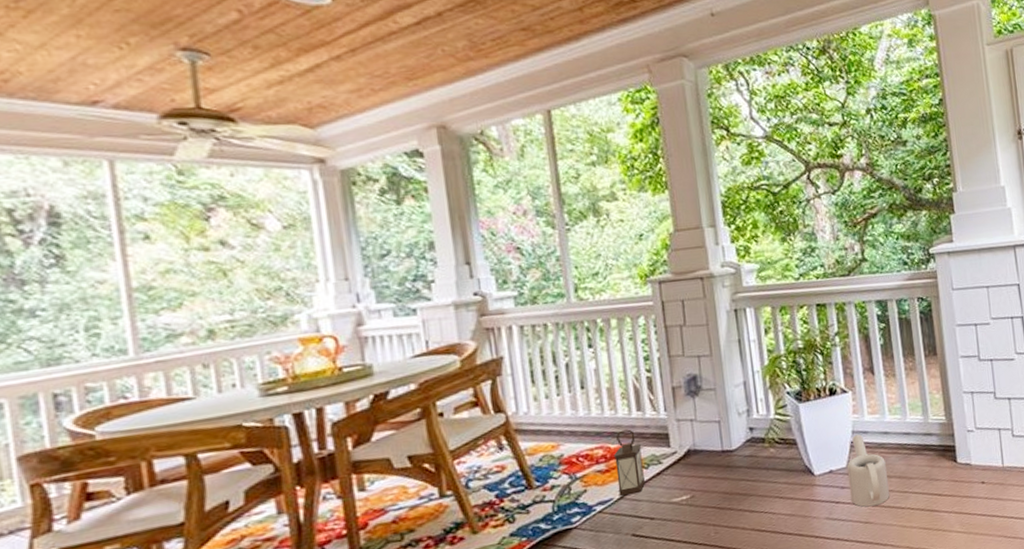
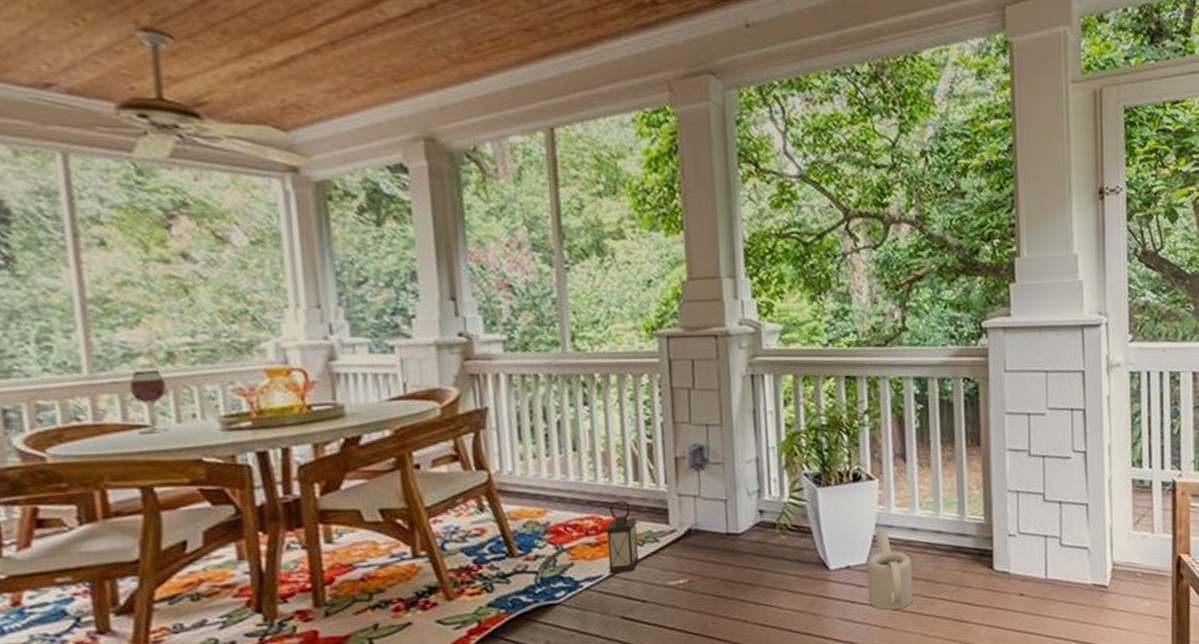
wineglass: none [172,347,209,407] -> present [129,370,168,434]

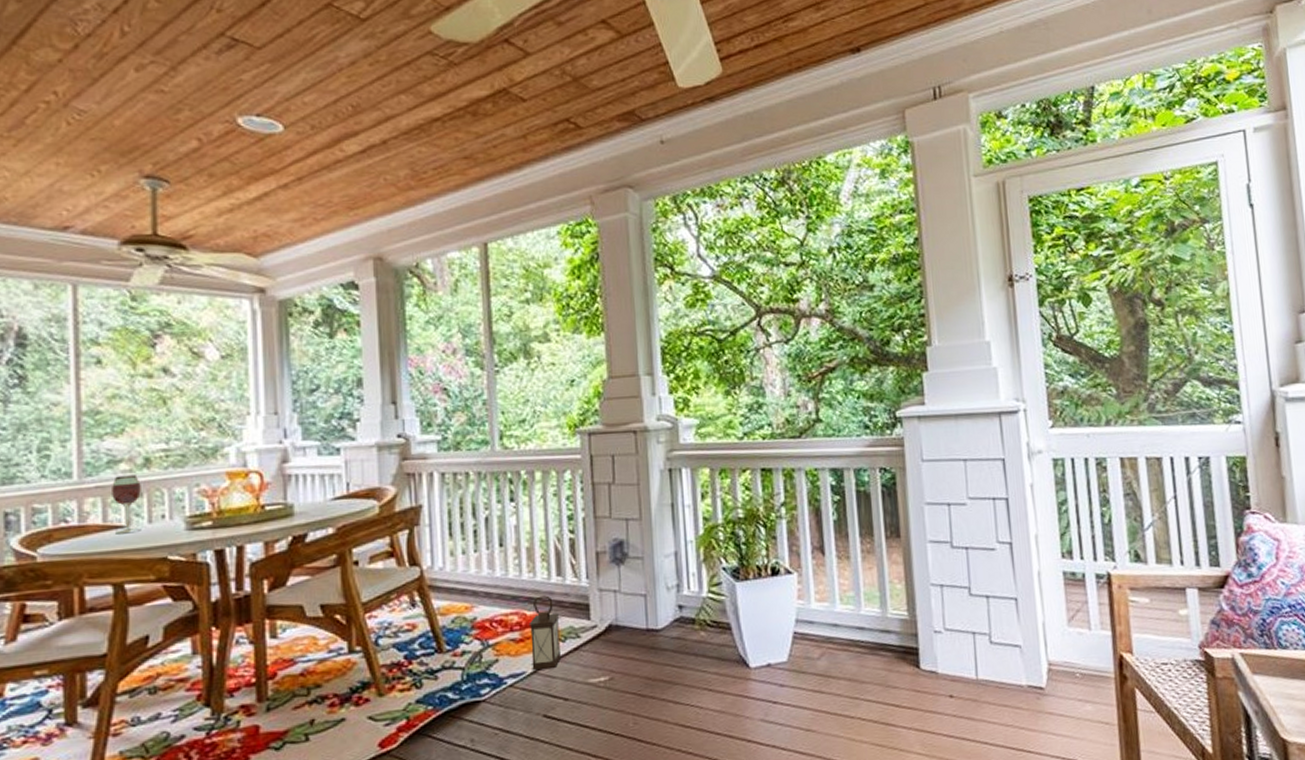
watering can: present [866,528,914,611] -> none [787,624,838,712]

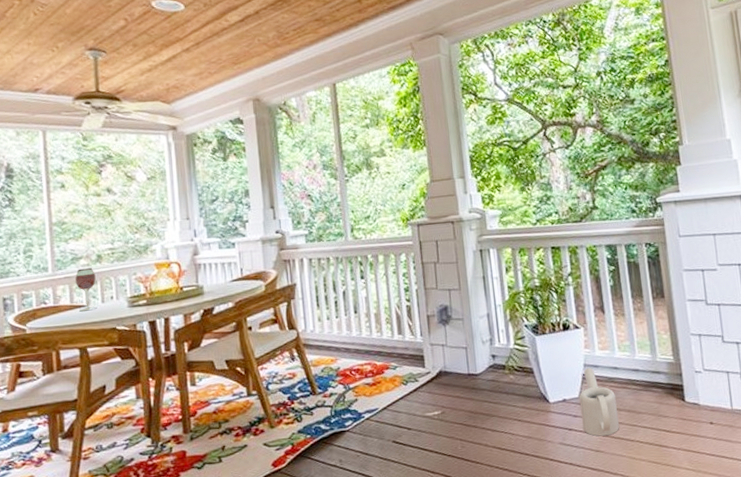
lantern: present [528,595,562,670] -> none [379,349,405,406]
watering can: none [787,624,838,712] -> present [579,368,620,437]

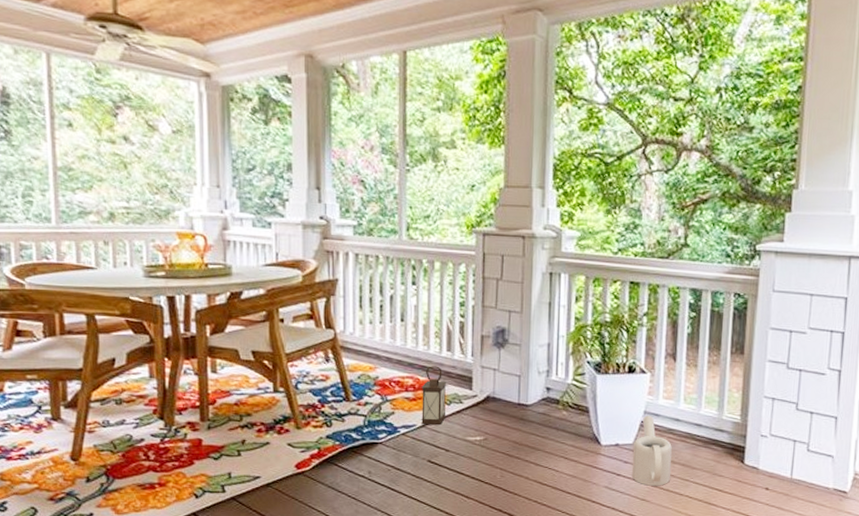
wineglass: present [74,268,96,312] -> none [82,225,107,275]
lantern: none [379,349,405,406] -> present [421,366,447,424]

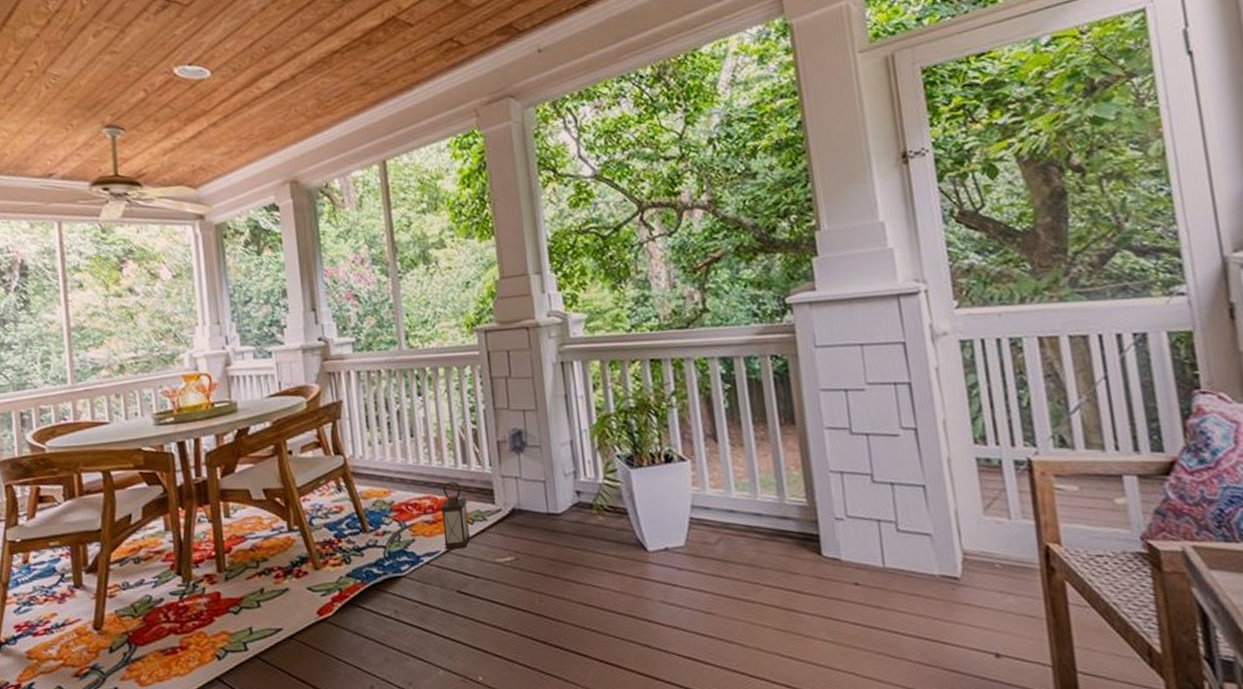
watering can: present [631,416,672,486] -> none [685,510,737,595]

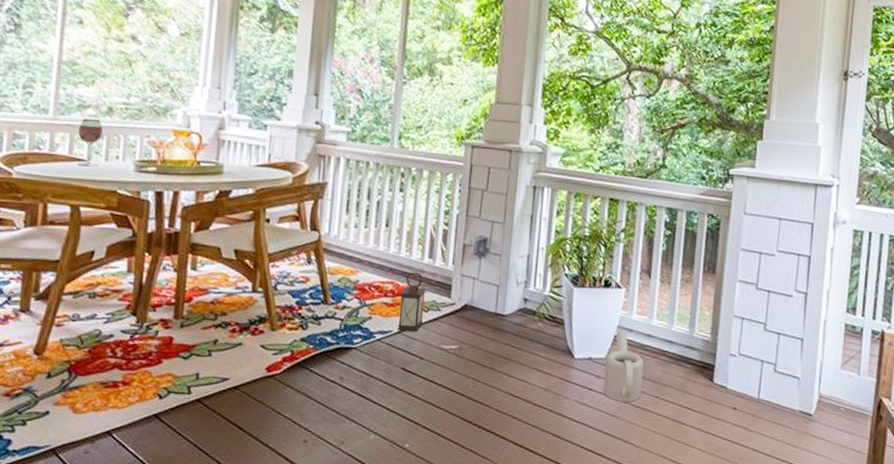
wineglass: none [95,379,120,430] -> present [77,118,103,167]
watering can: none [685,510,737,595] -> present [603,330,644,402]

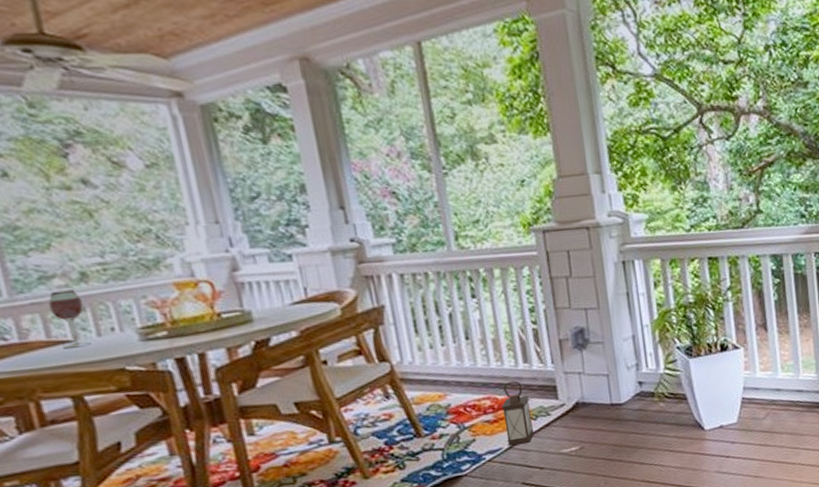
watering can: present [603,330,644,402] -> none [737,391,781,462]

